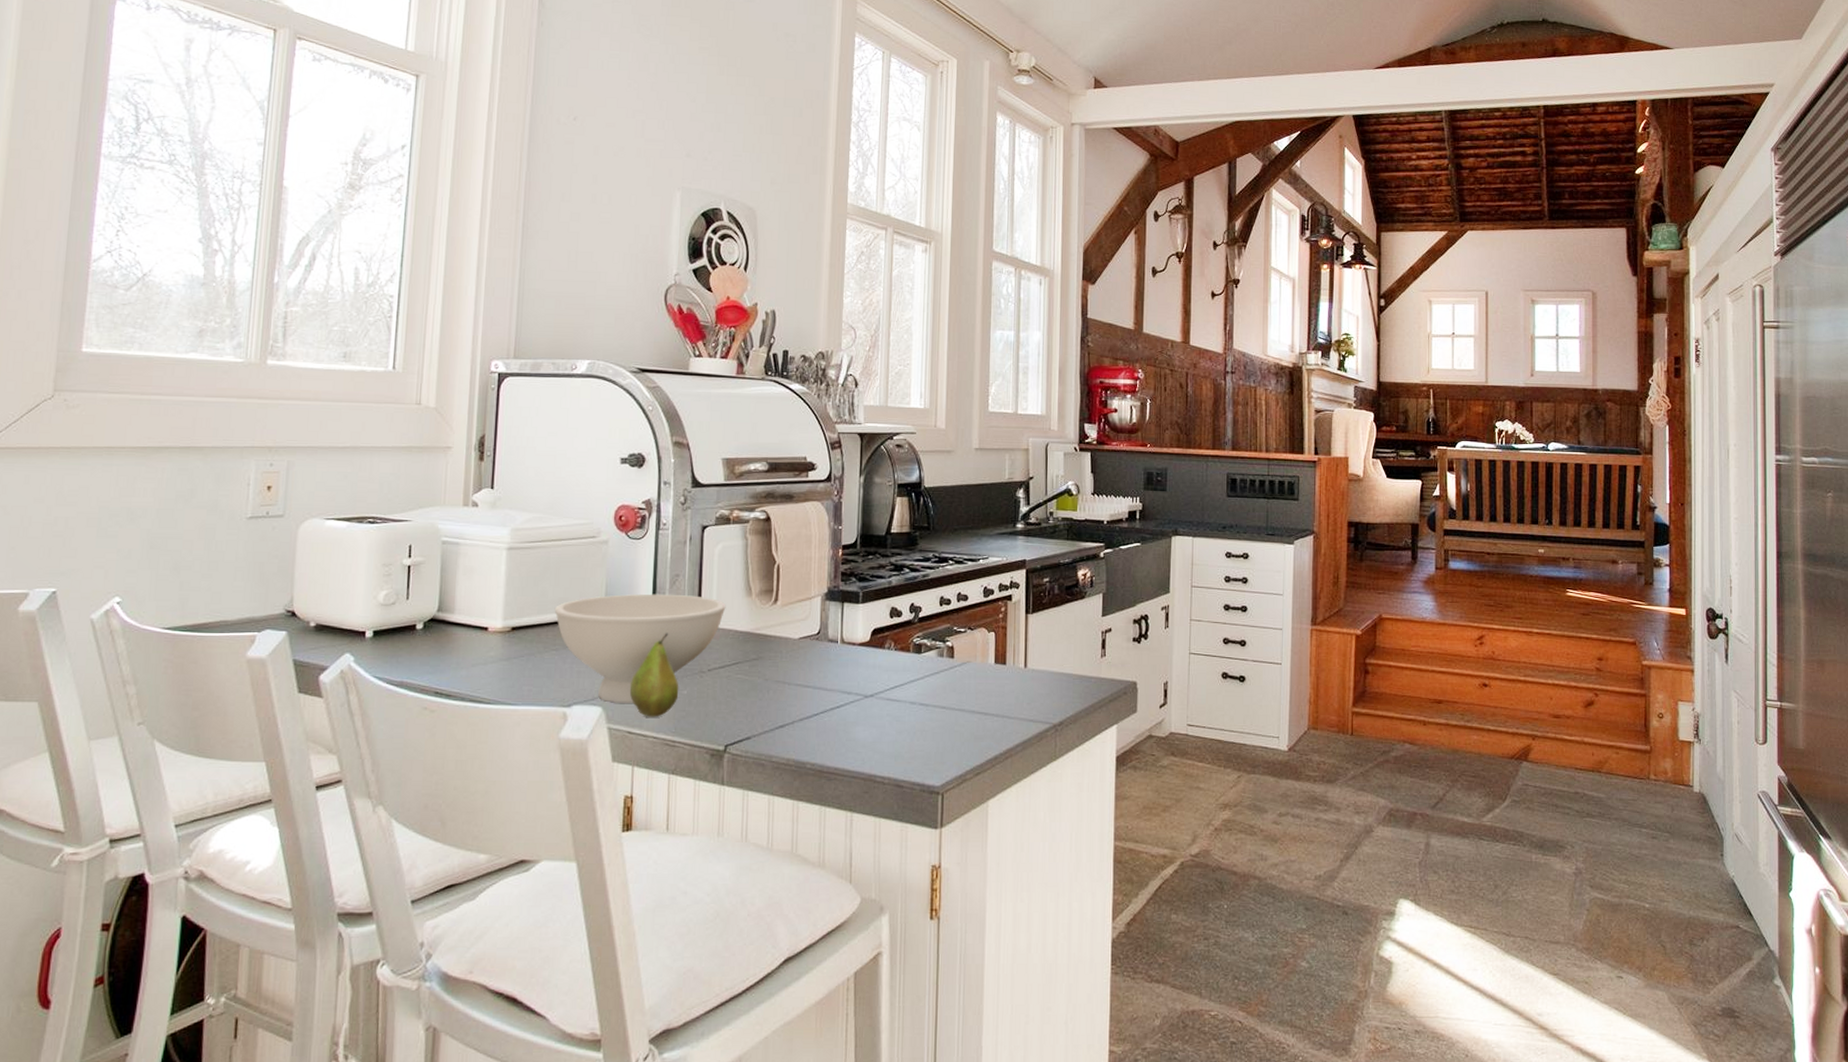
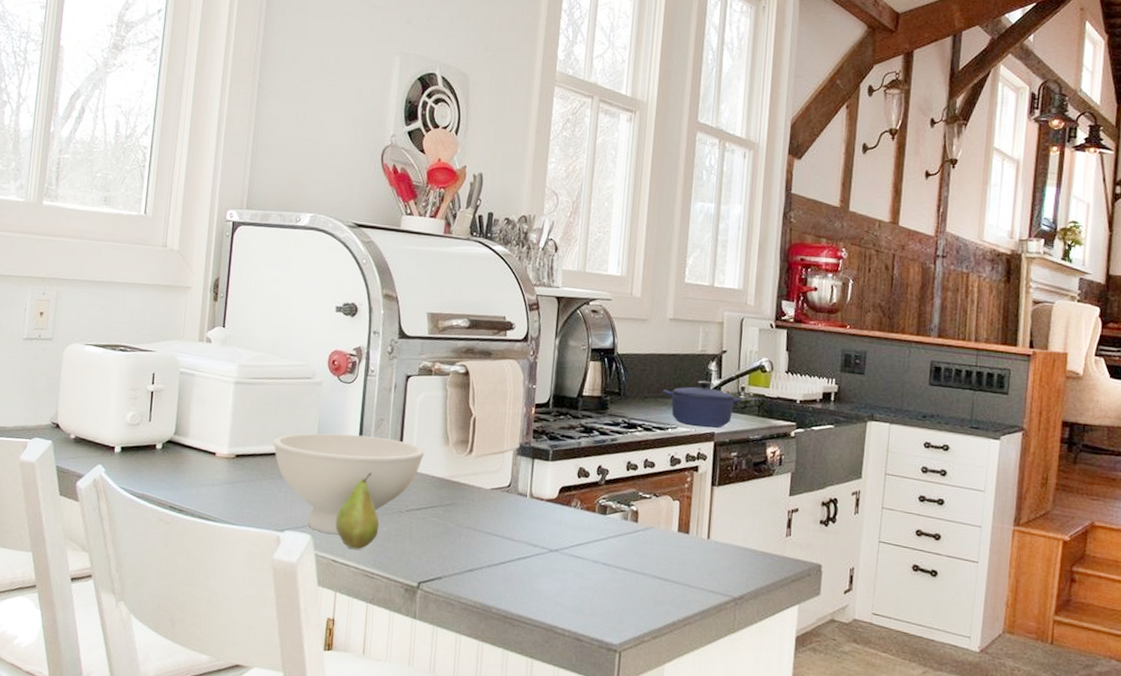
cooking pot: none [972,508,1052,556] -> present [663,380,743,429]

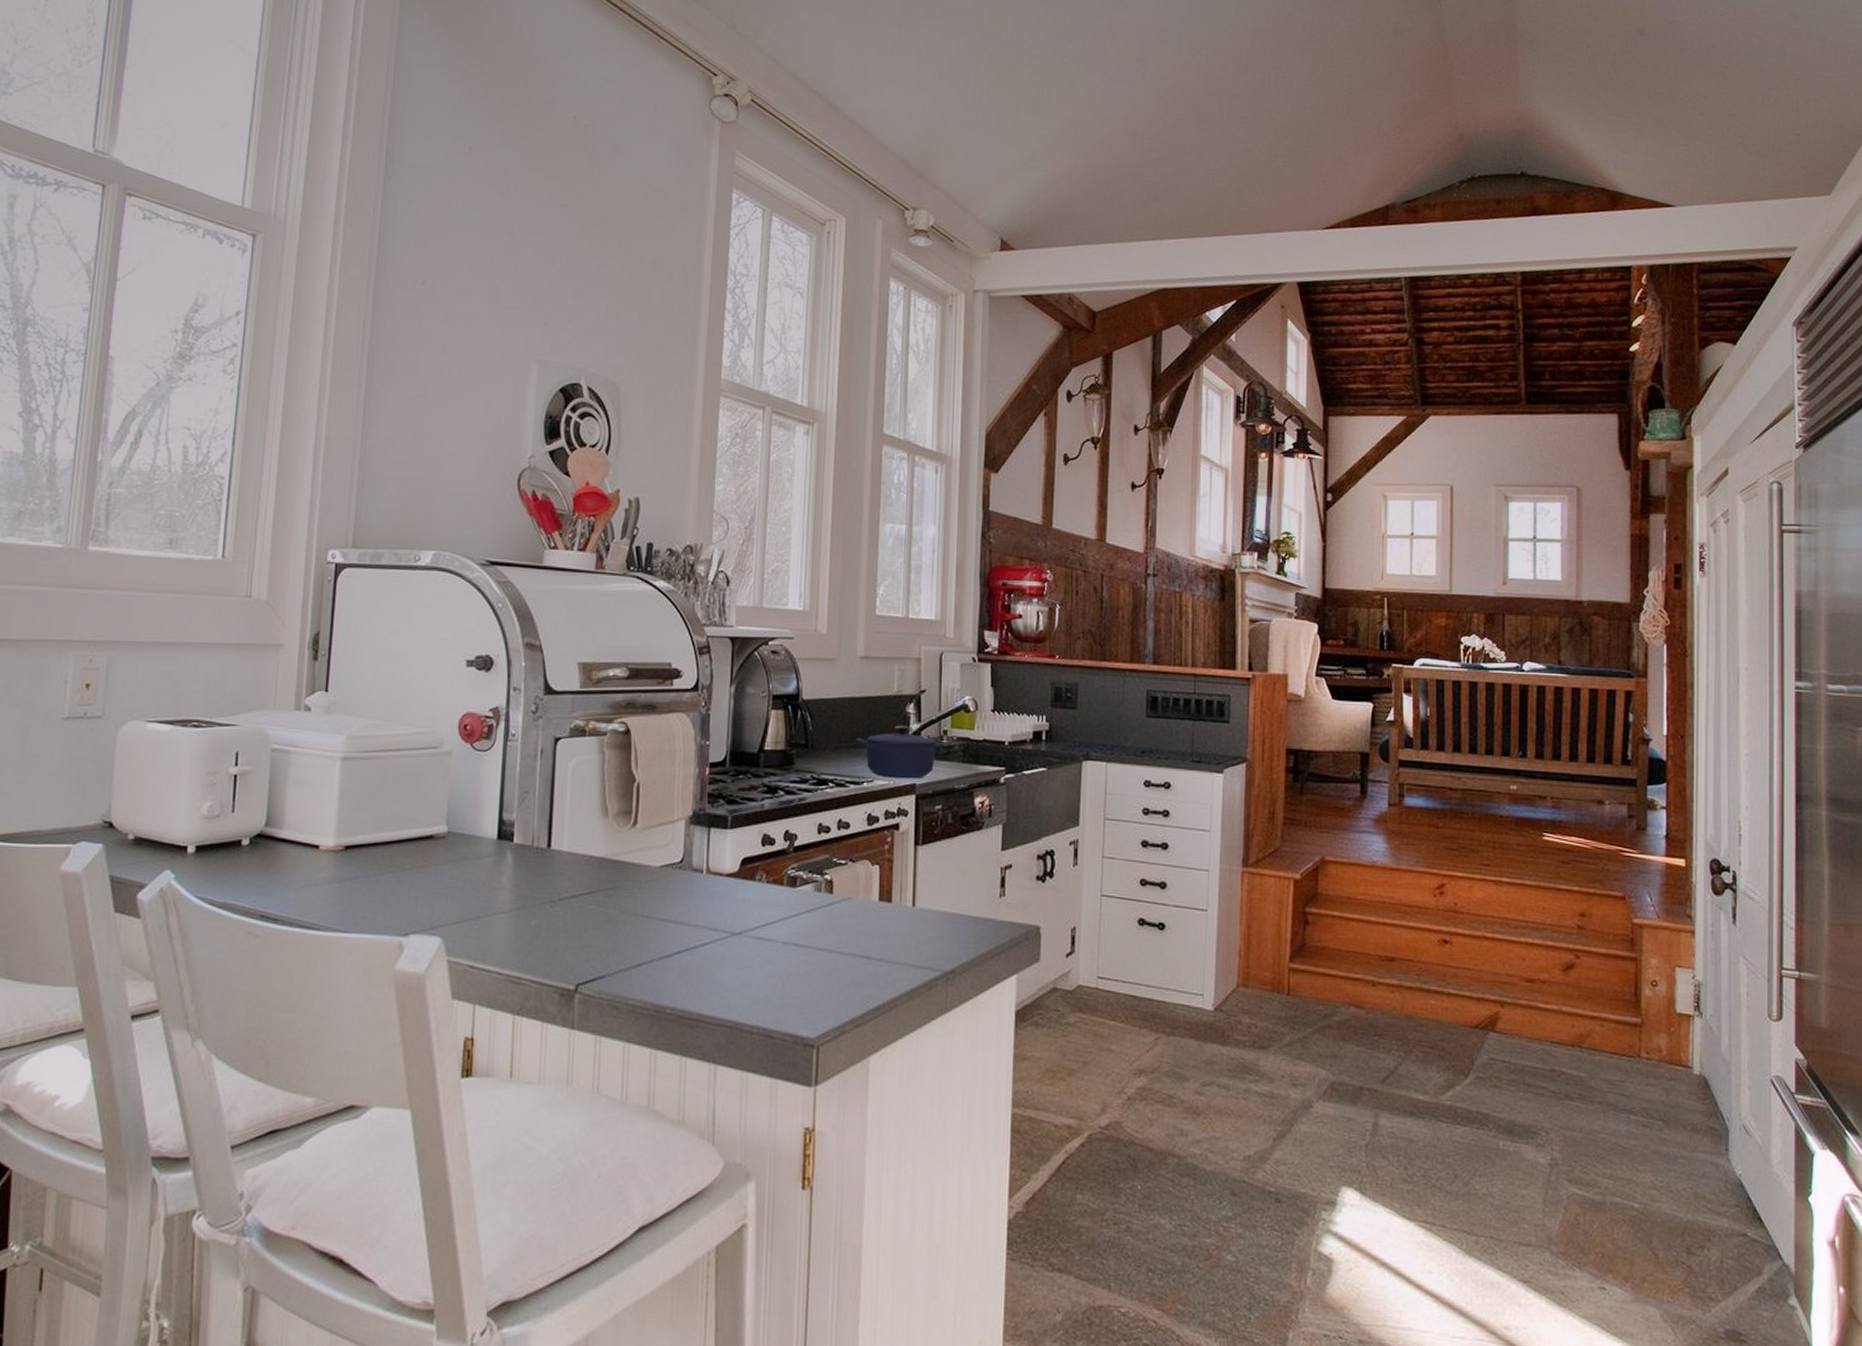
bowl: present [272,433,425,535] -> none [391,812,580,935]
fruit: present [335,472,380,549] -> none [472,856,527,951]

